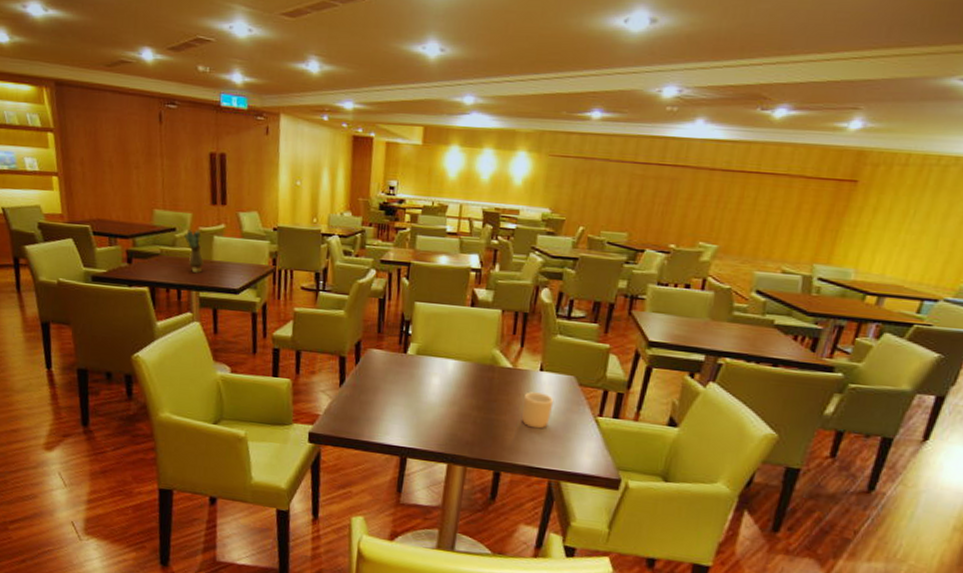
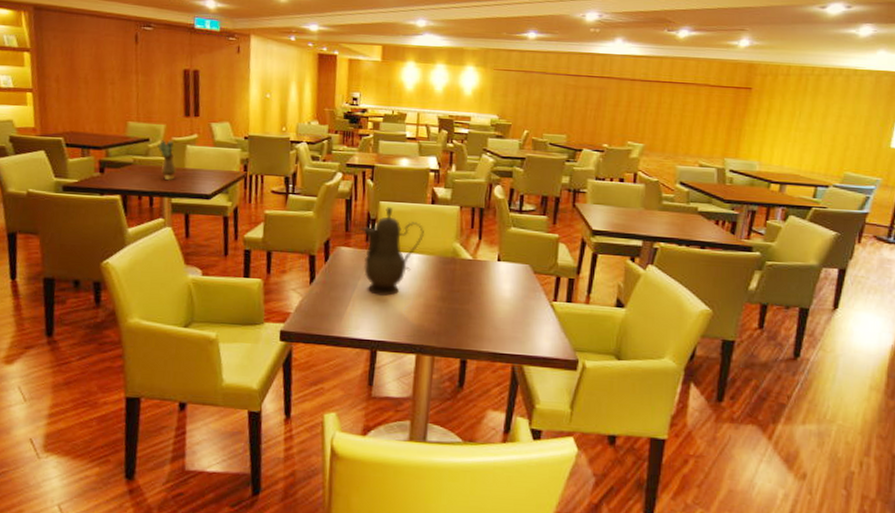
coffeepot: none [392,308,462,403] -> present [359,207,424,297]
mug: present [521,392,554,429] -> none [483,281,512,316]

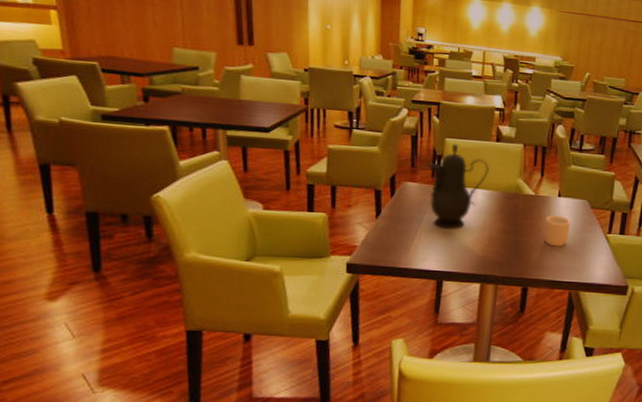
vase: present [158,139,177,181] -> none [209,69,232,113]
mug: none [483,281,512,316] -> present [544,215,571,247]

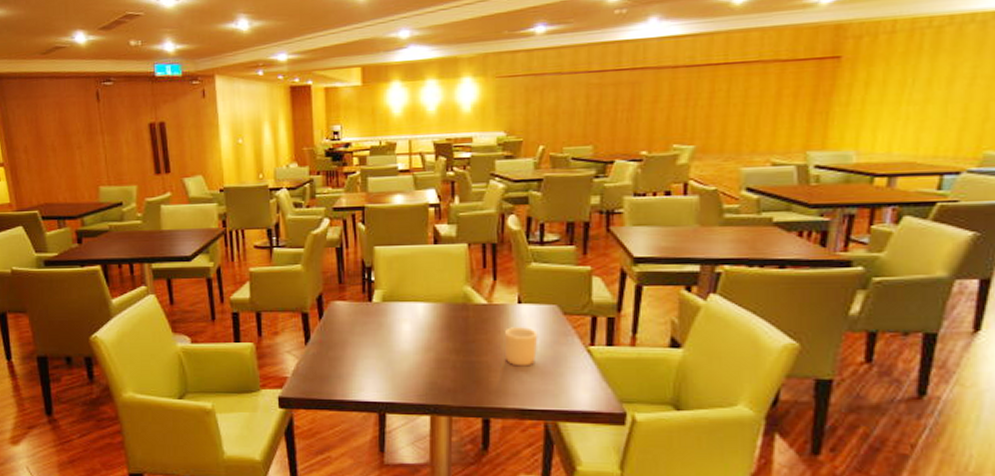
coffeepot: present [425,144,489,230] -> none [354,252,428,353]

